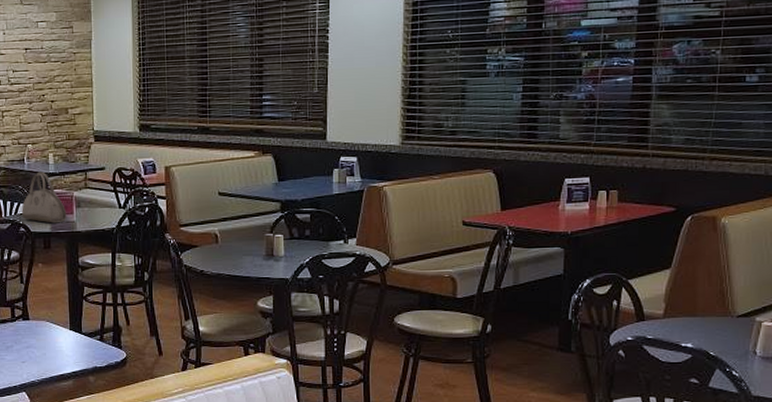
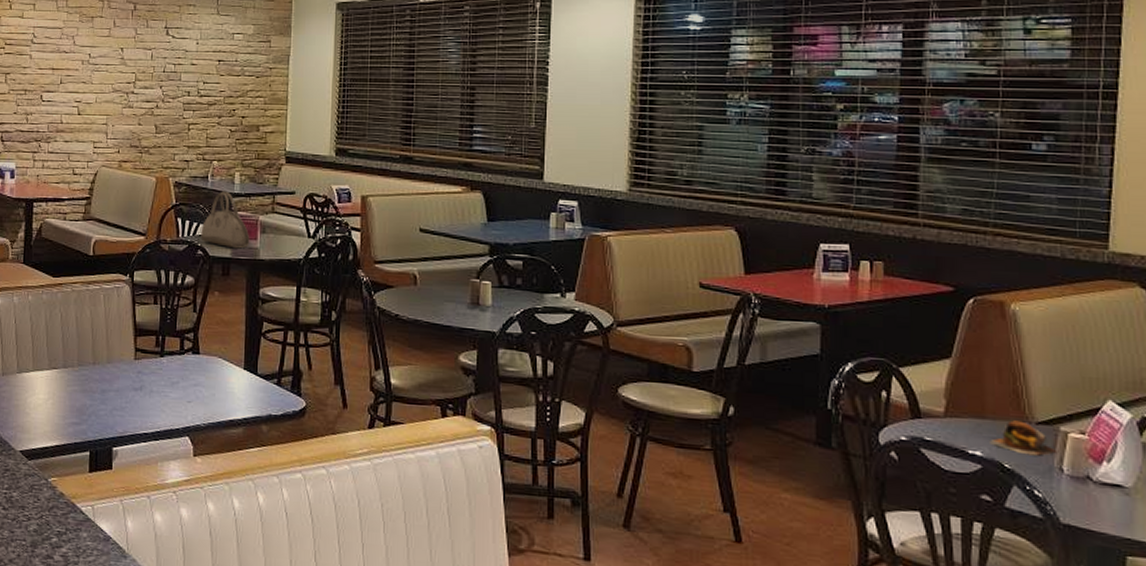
burger: none [699,316,753,343] -> present [990,420,1058,456]

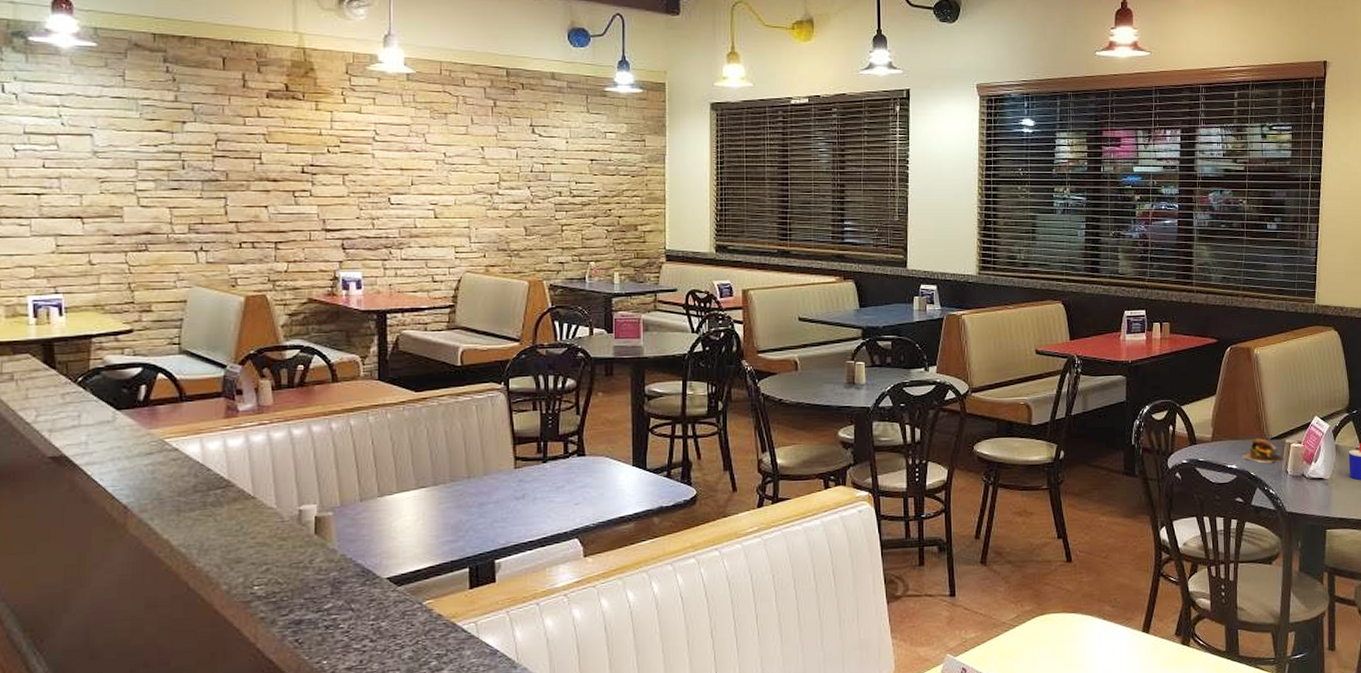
handbag: present [200,191,250,249] -> none [580,291,633,348]

